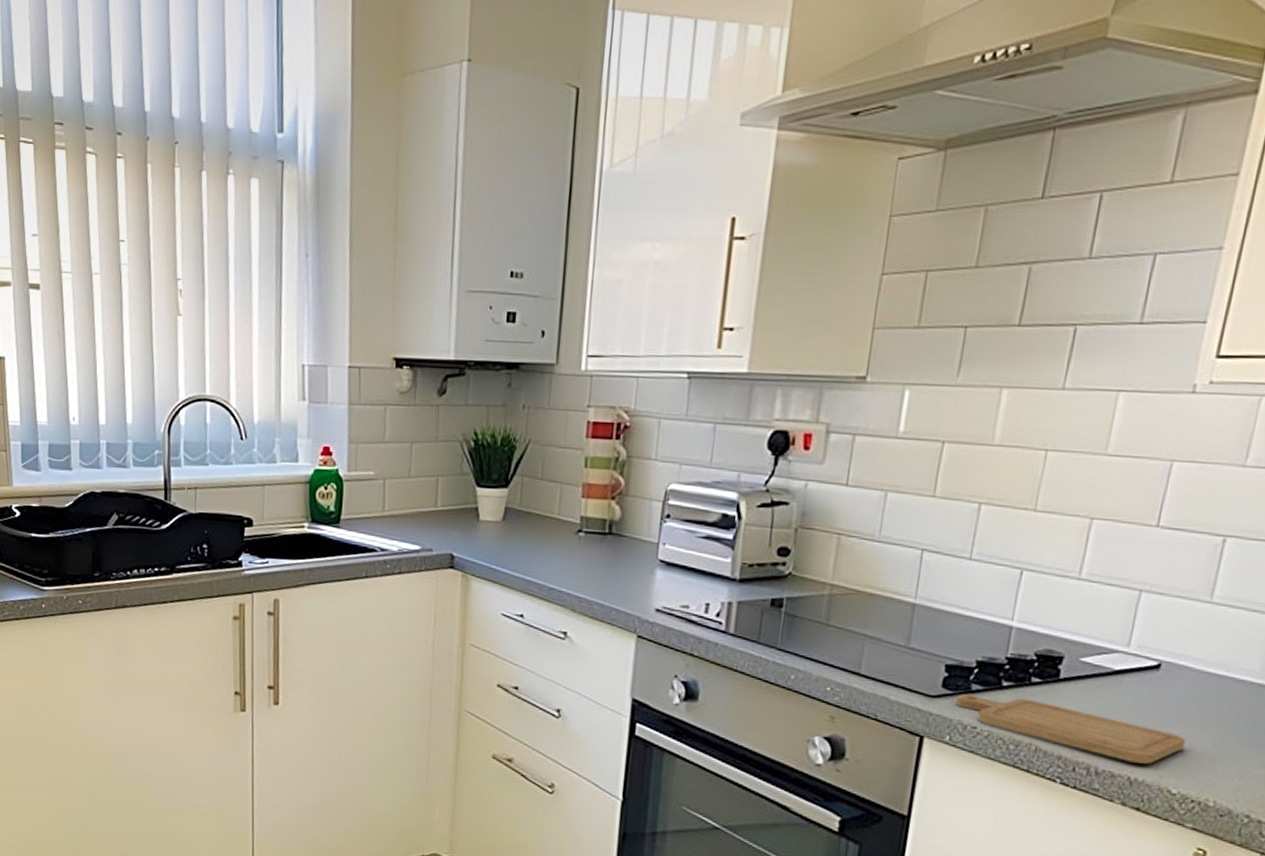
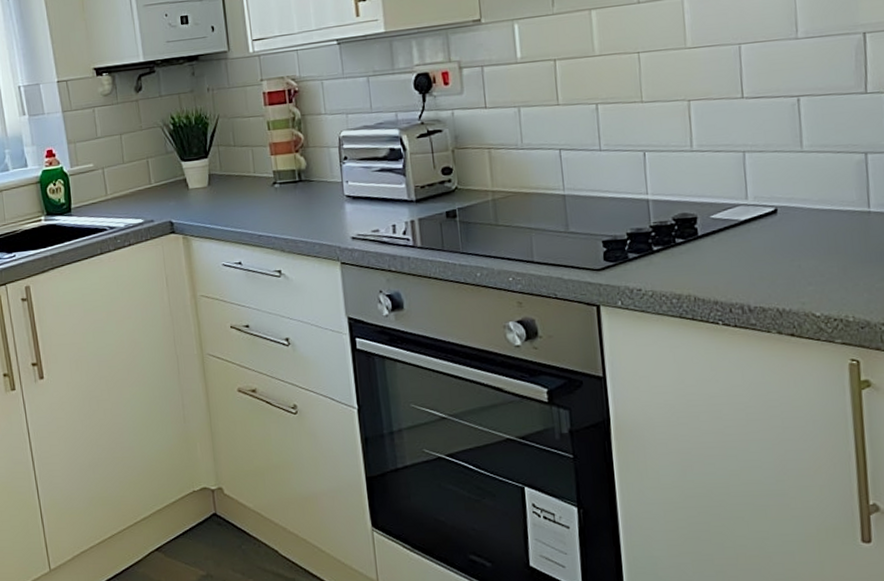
chopping board: present [956,694,1186,764] -> none [618,257,815,296]

